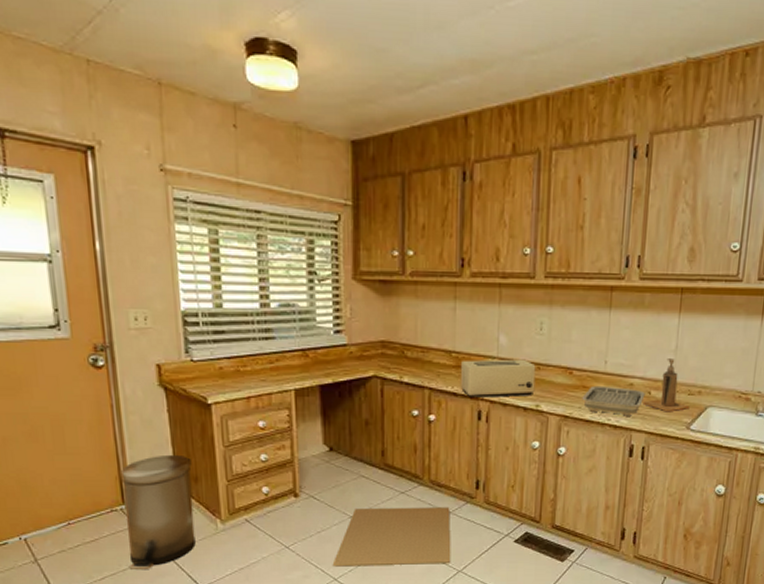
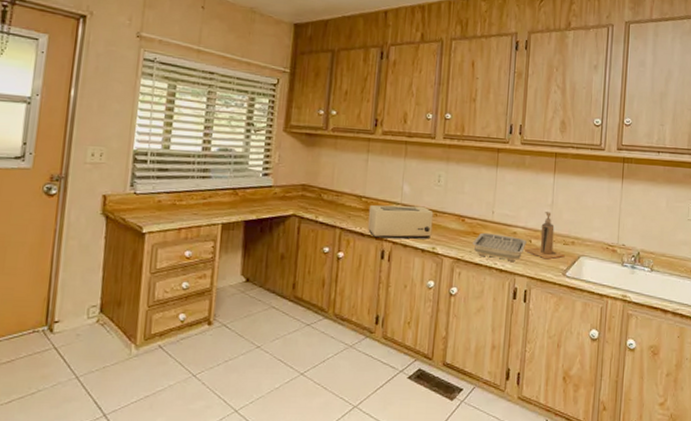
pedal bin: present [120,454,196,569] -> none [37,278,118,393]
door mat: present [332,507,451,567] -> none [235,338,351,399]

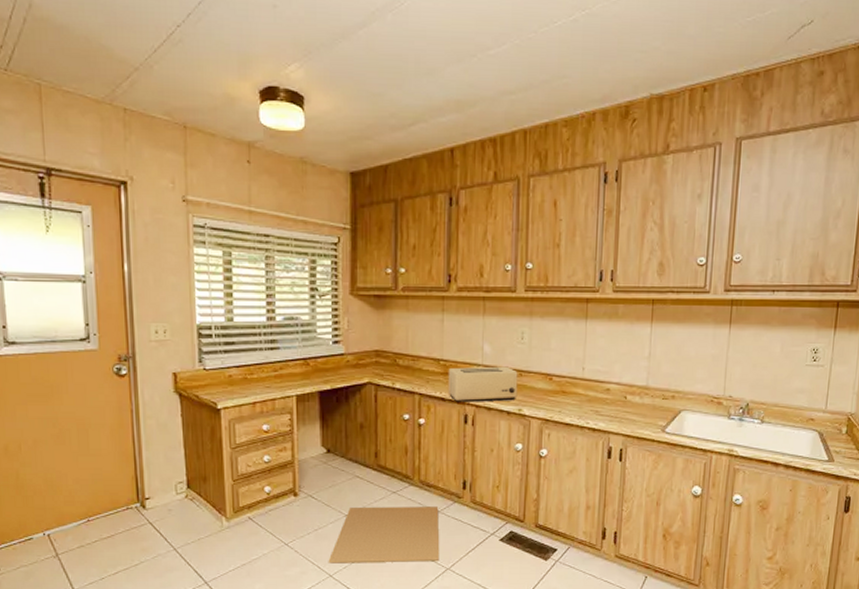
door mat: none [235,338,351,399] -> present [328,506,440,564]
dish rack: present [472,232,527,262] -> none [562,391,621,420]
soap dispenser: present [523,212,565,260] -> none [618,365,664,416]

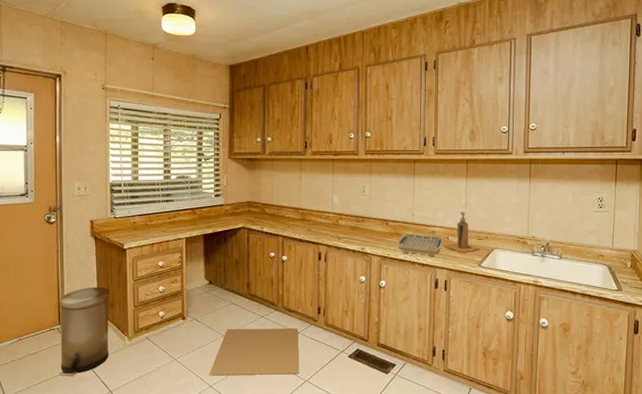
pedal bin: none [136,456,202,564] -> present [59,286,110,376]
toaster: present [447,366,518,403] -> none [305,214,361,244]
dish rack: none [562,391,621,420] -> present [396,233,444,256]
soap dispenser: none [618,365,664,416] -> present [442,212,480,253]

